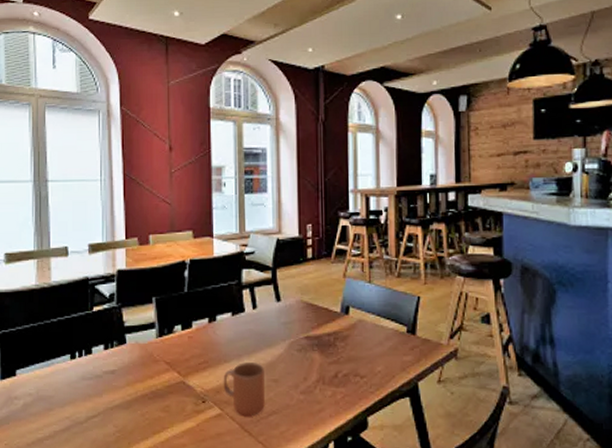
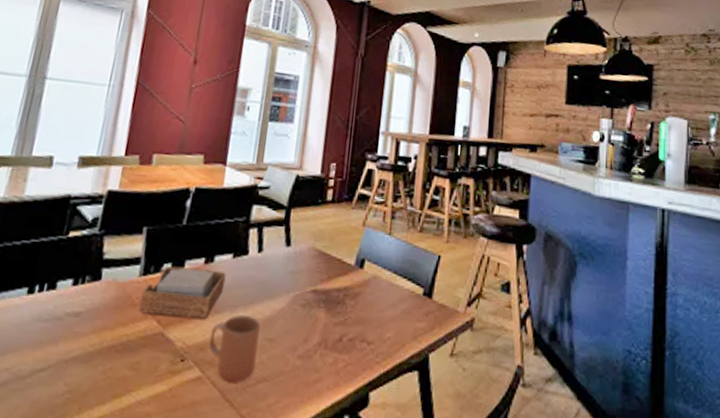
napkin holder: none [160,327,229,368] -> present [138,266,227,319]

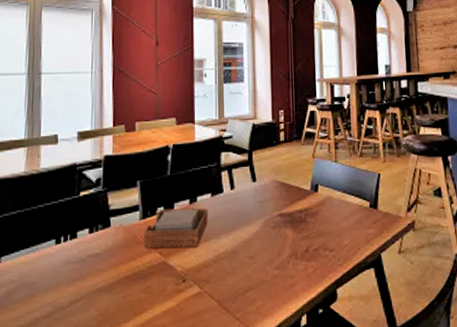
cup: present [208,315,261,382] -> none [202,240,242,294]

